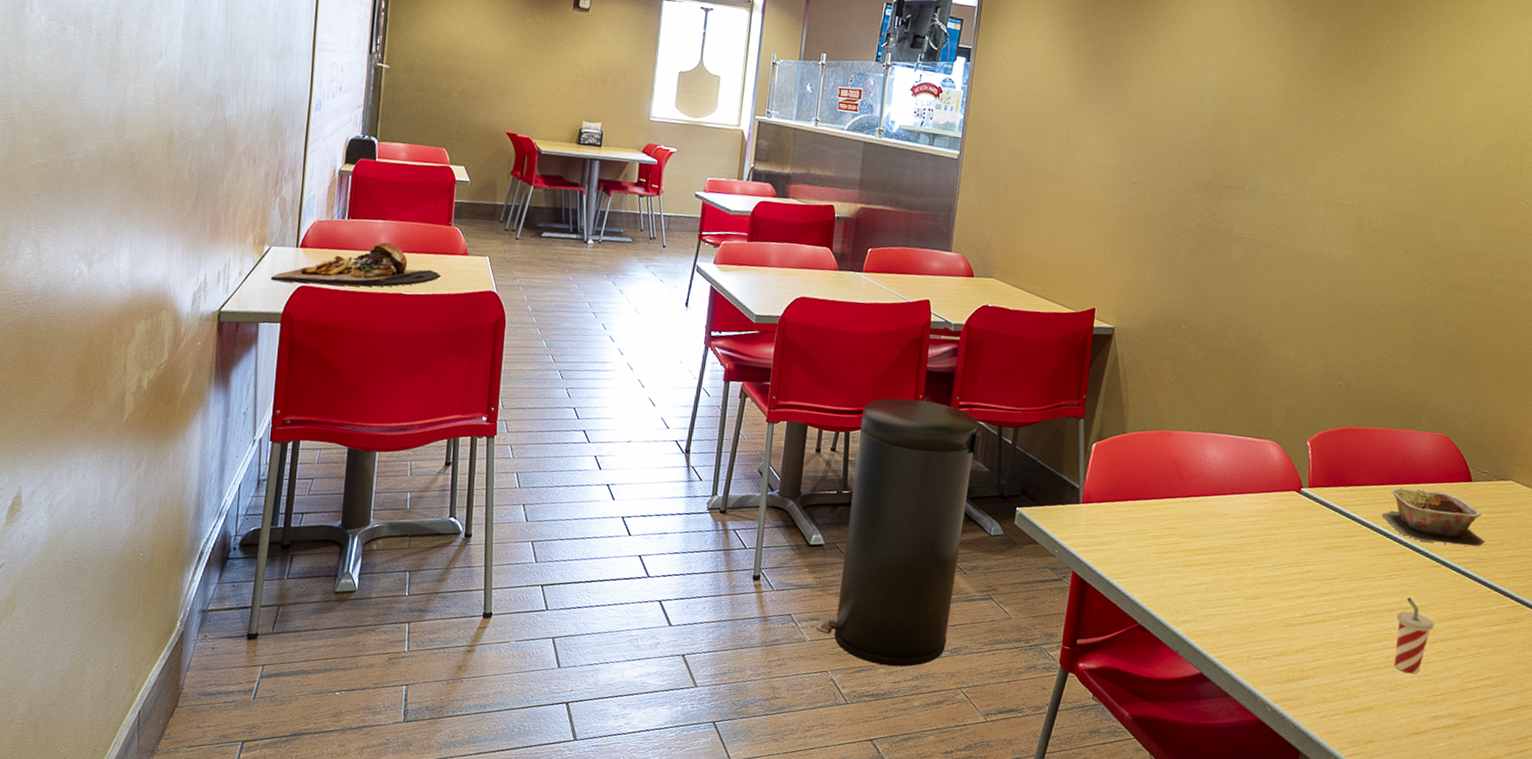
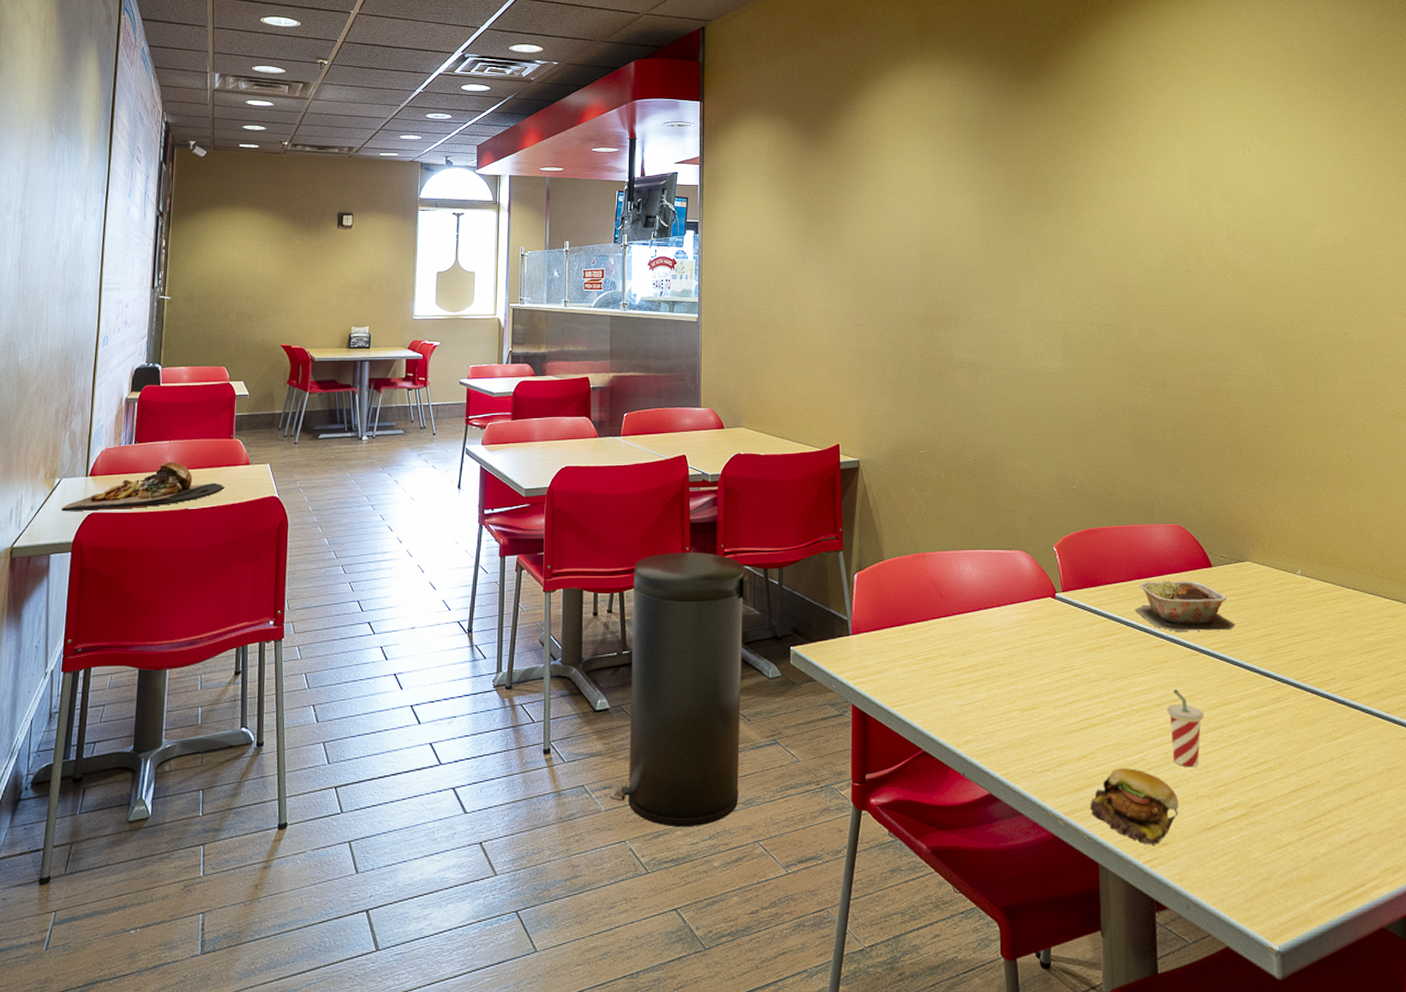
burger: none [1300,665,1392,741] -> present [1090,768,1179,845]

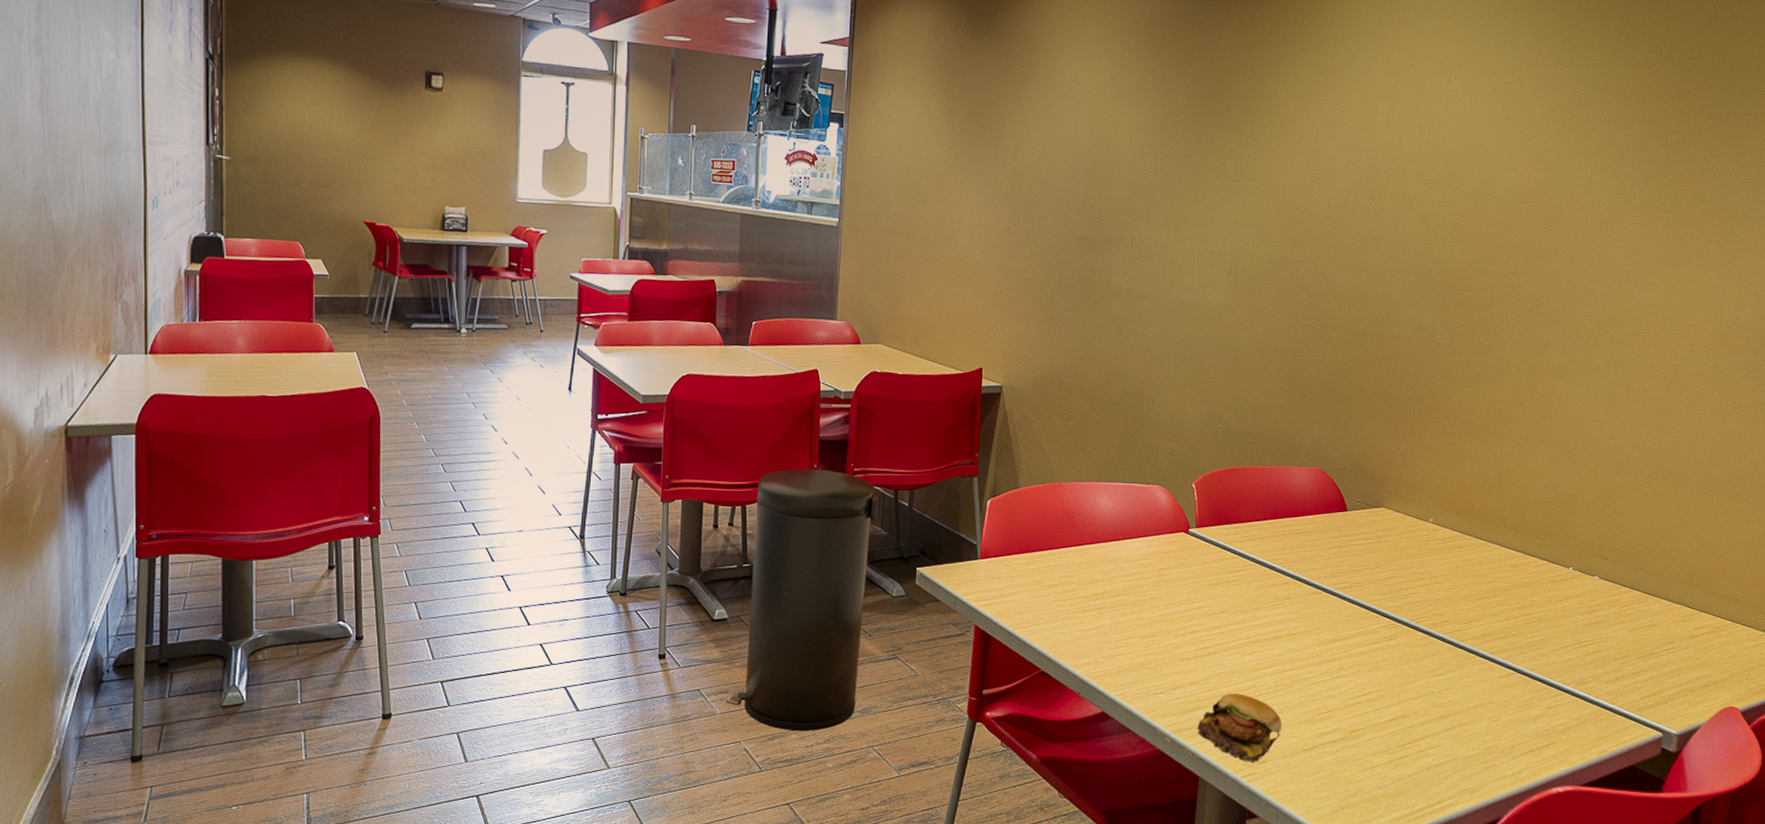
food tray: present [61,461,225,512] -> none [119,343,307,392]
takeout container: present [1134,581,1236,631] -> none [1264,521,1362,572]
beverage cup: present [1166,689,1204,768] -> none [1282,624,1318,696]

